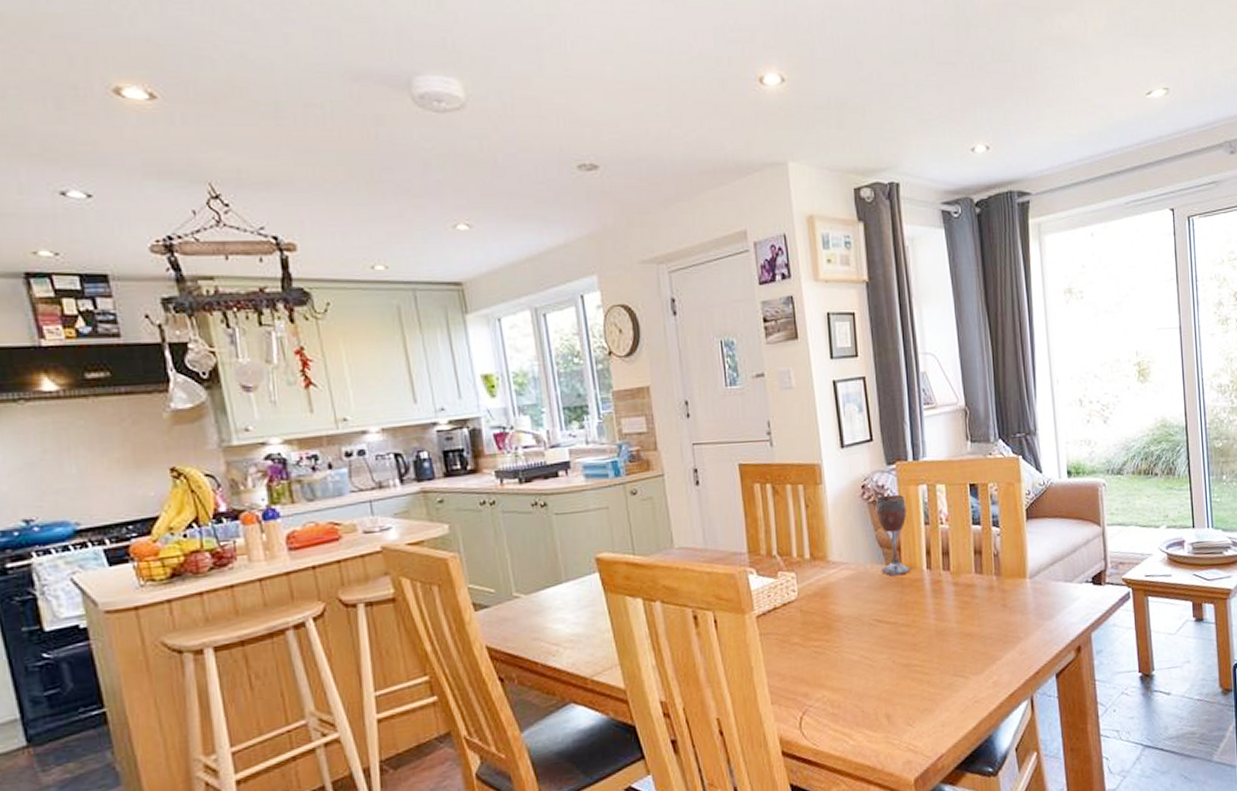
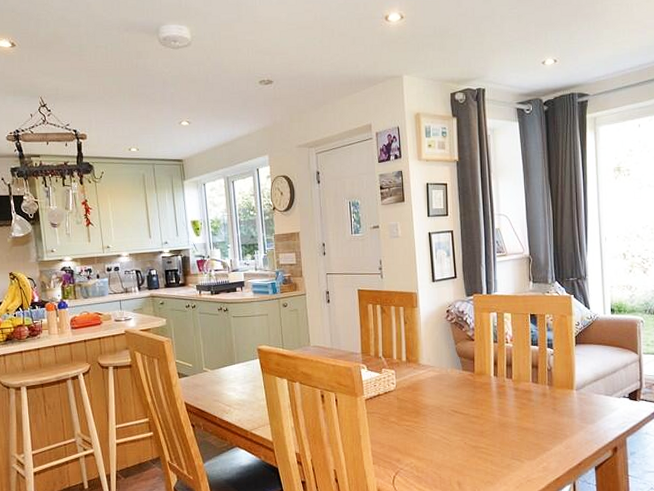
cup: present [875,494,911,576] -> none [456,318,482,379]

